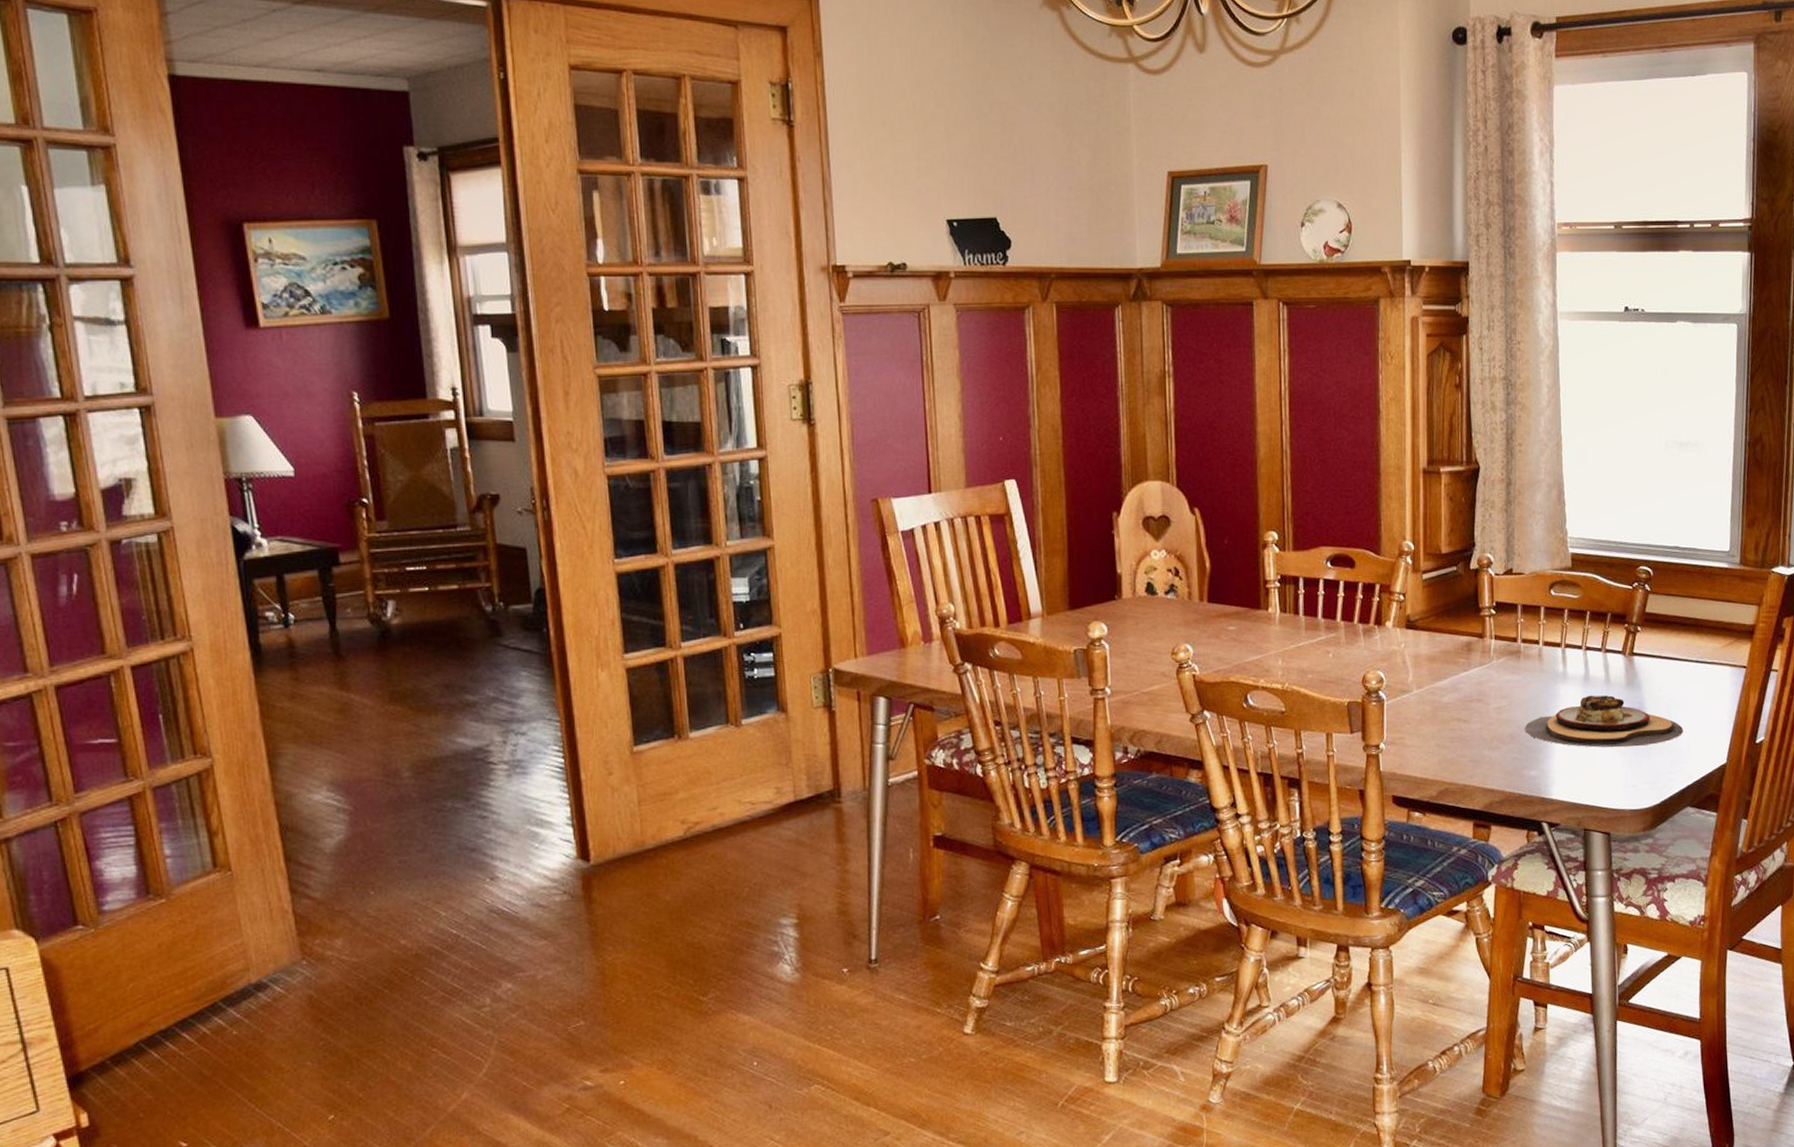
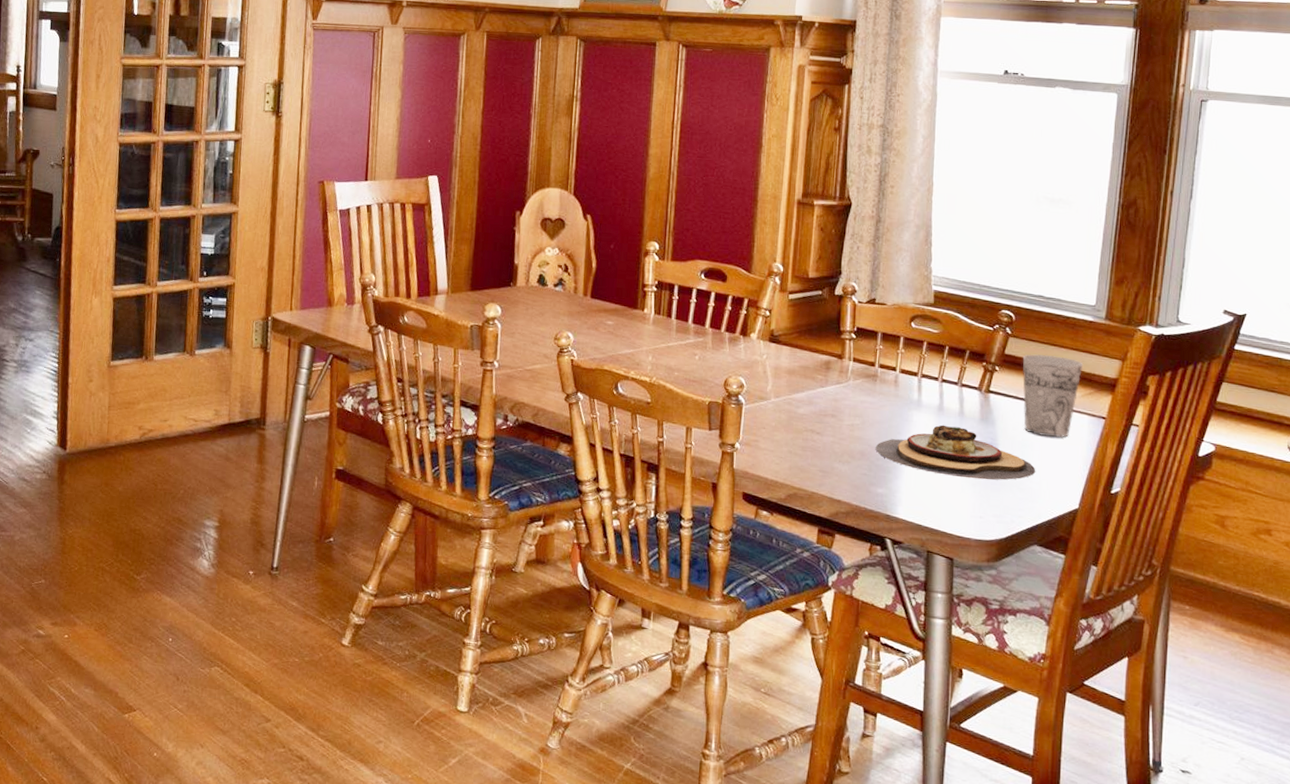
cup: none [1663,608,1722,694] -> present [1022,354,1084,438]

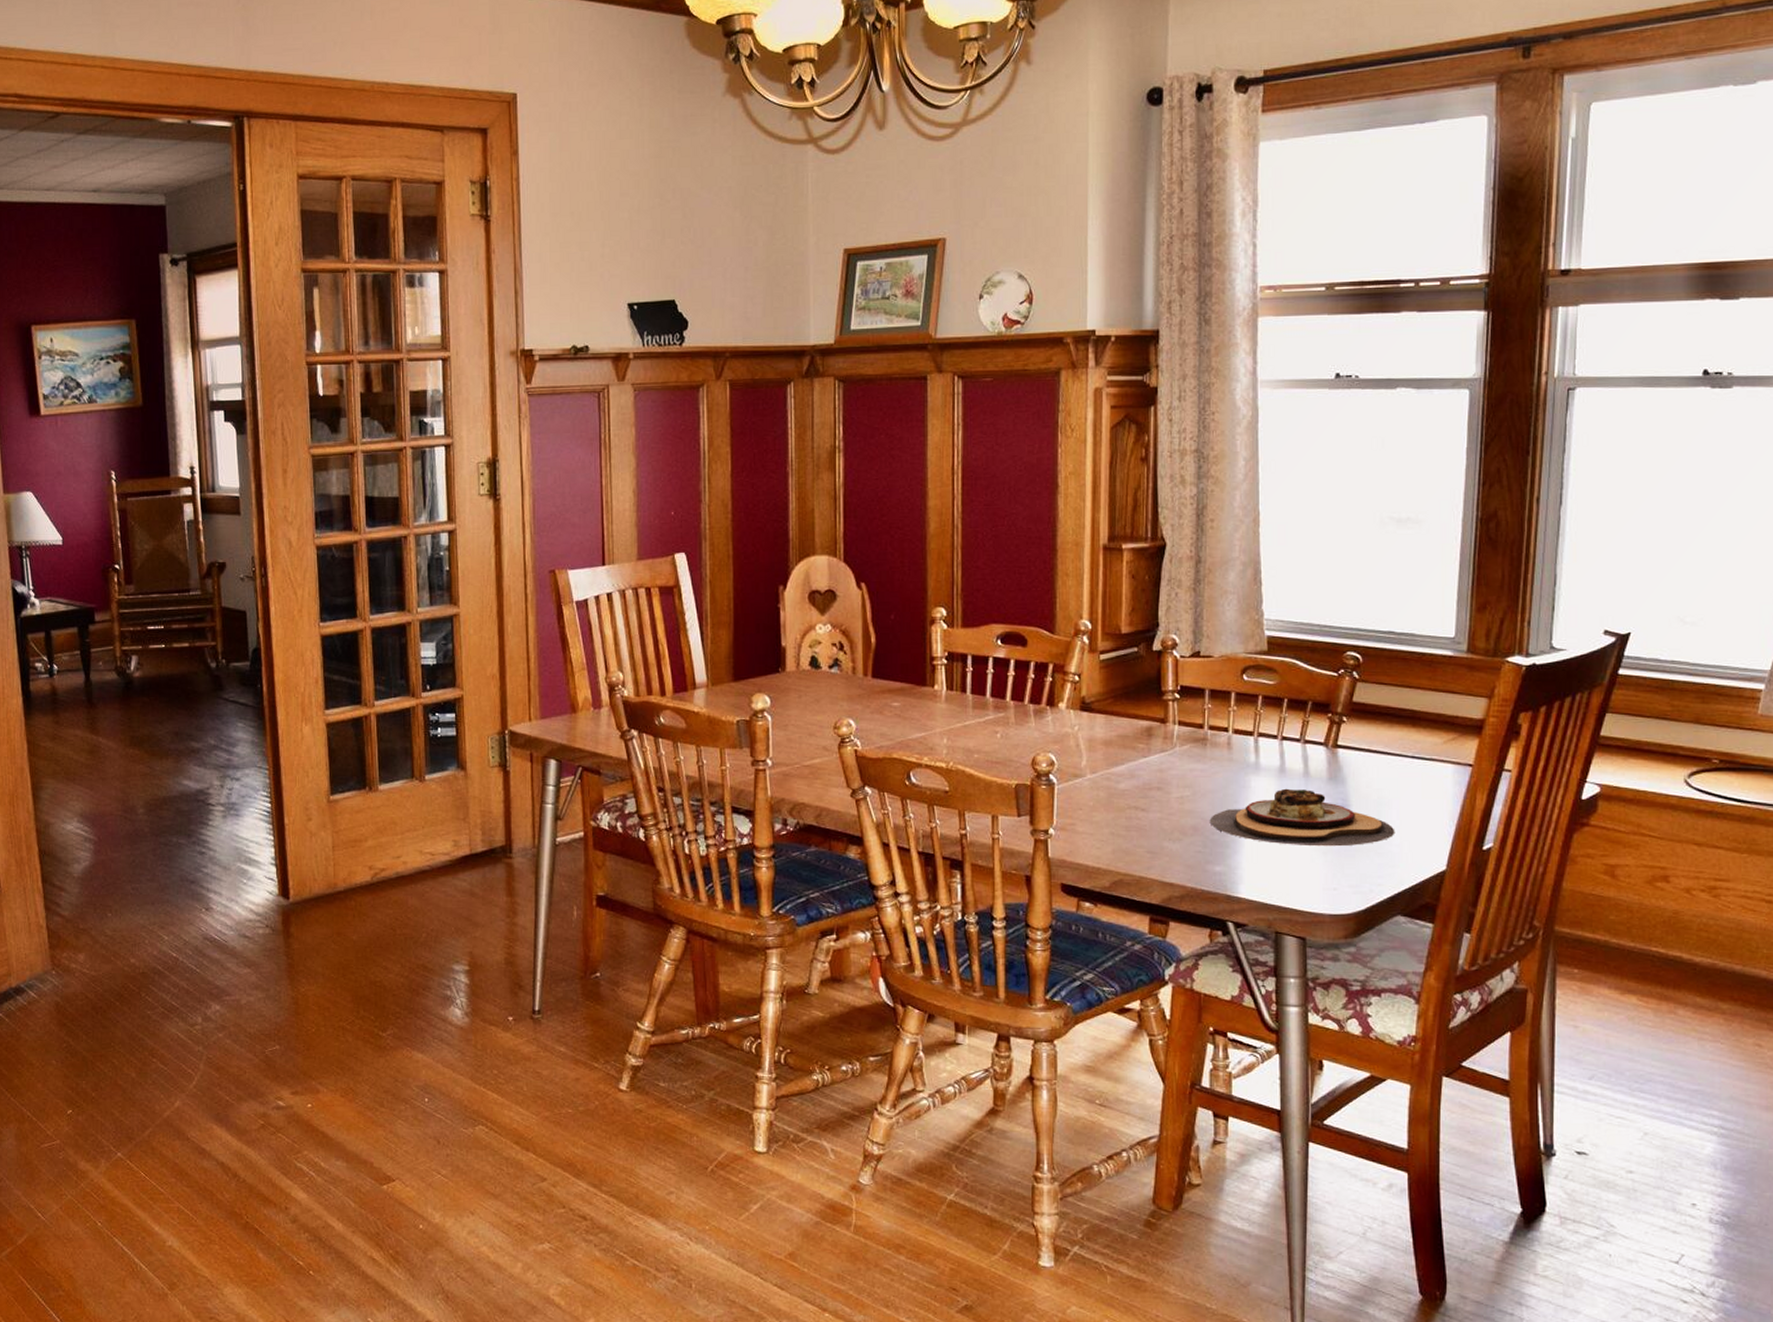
cup: present [1022,354,1084,438] -> none [1373,698,1444,792]

